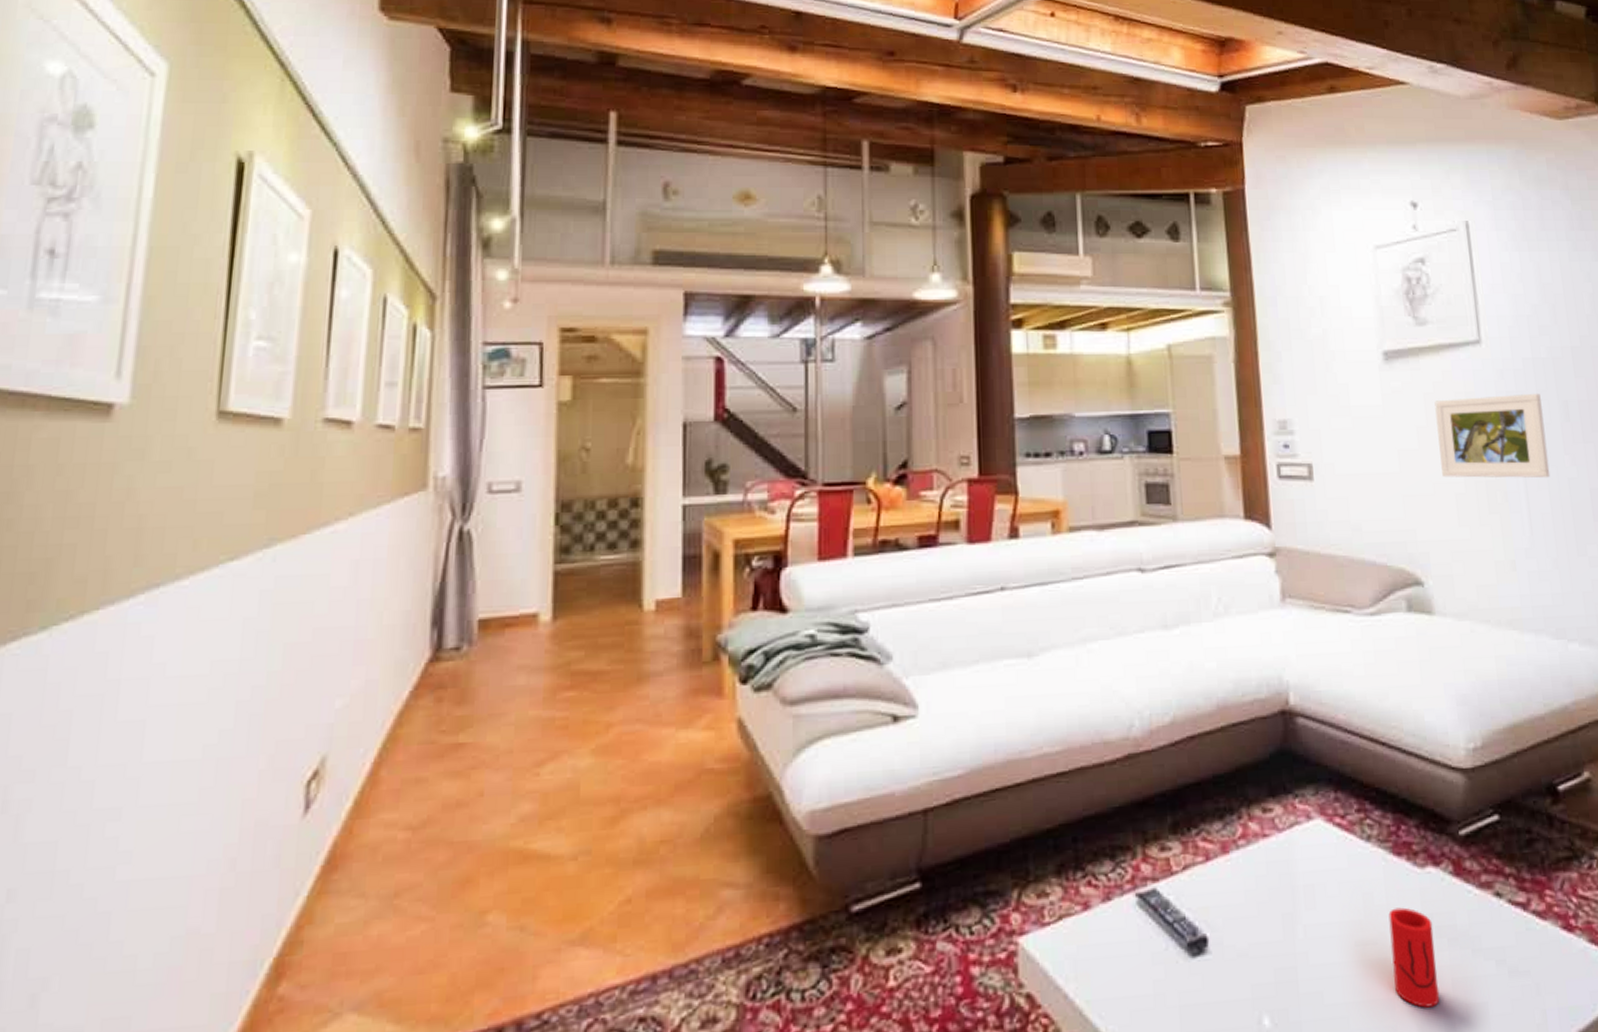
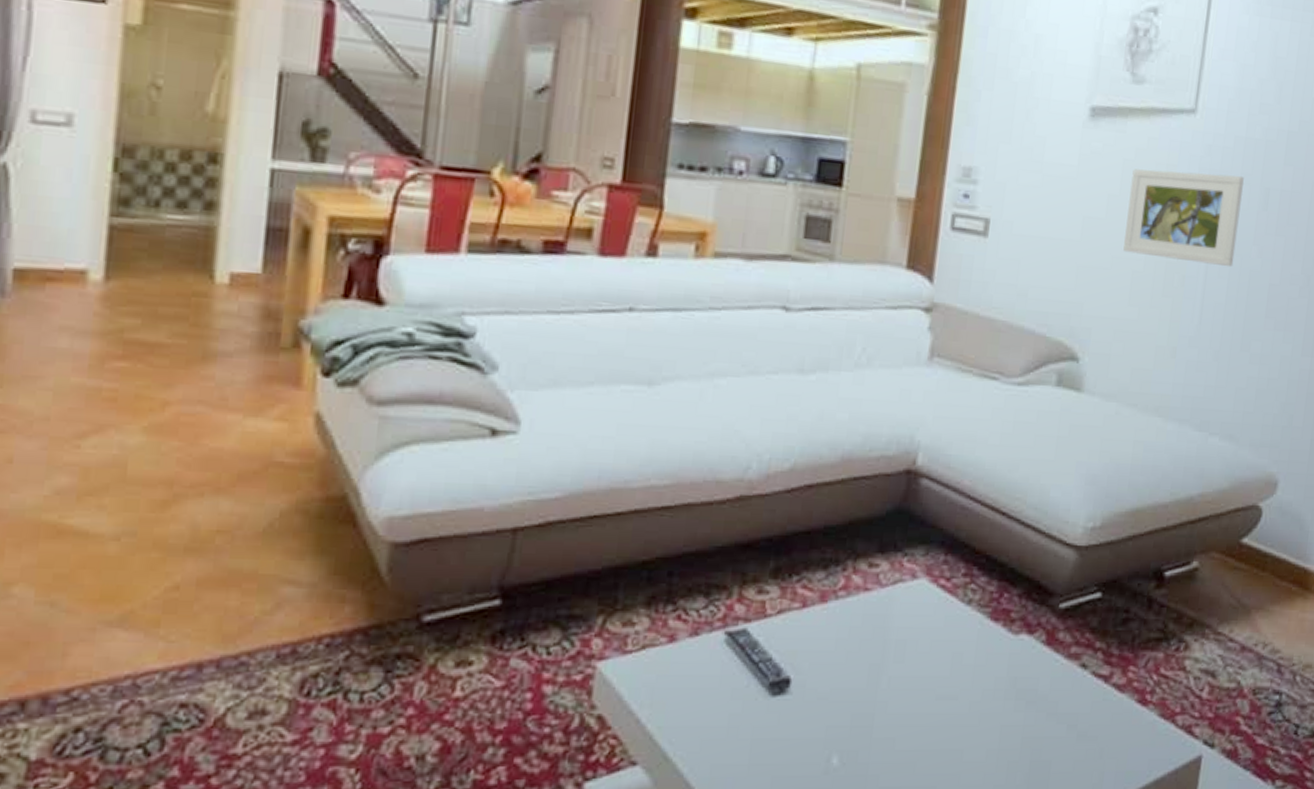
cup: present [1388,907,1440,1008] -> none [966,669,1015,761]

